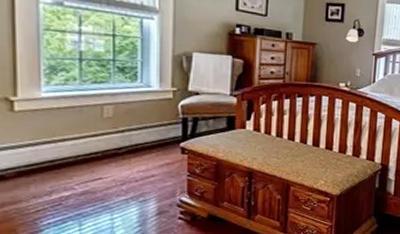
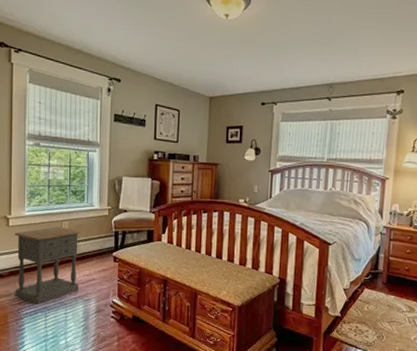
nightstand: none [23,112,134,211] -> present [14,227,82,305]

